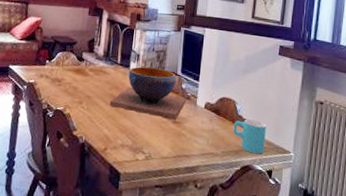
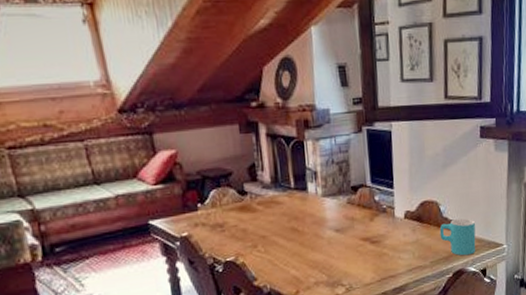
decorative bowl: present [109,66,187,120] -> none [291,183,383,242]

